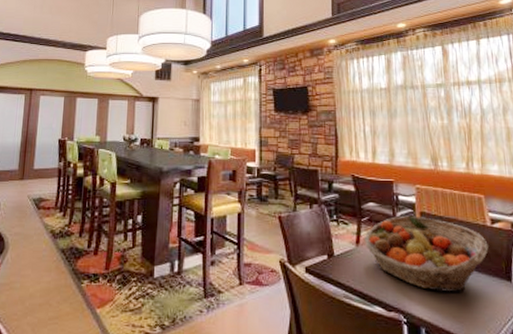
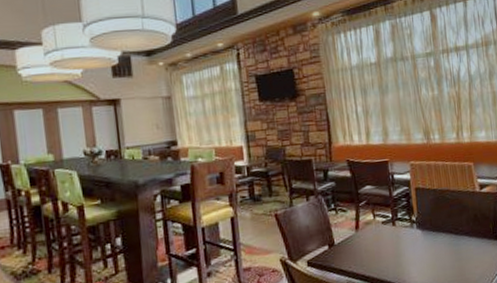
fruit basket: present [364,215,489,292] -> none [363,192,478,262]

